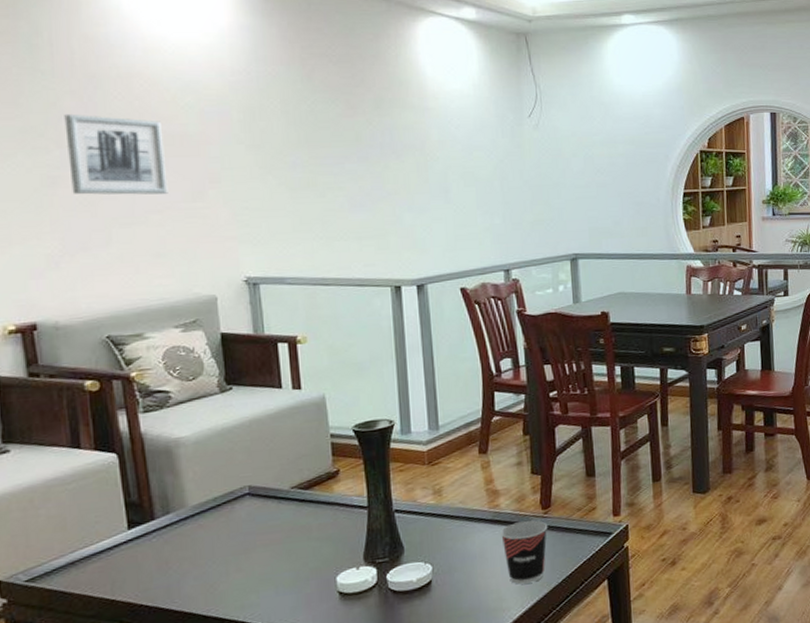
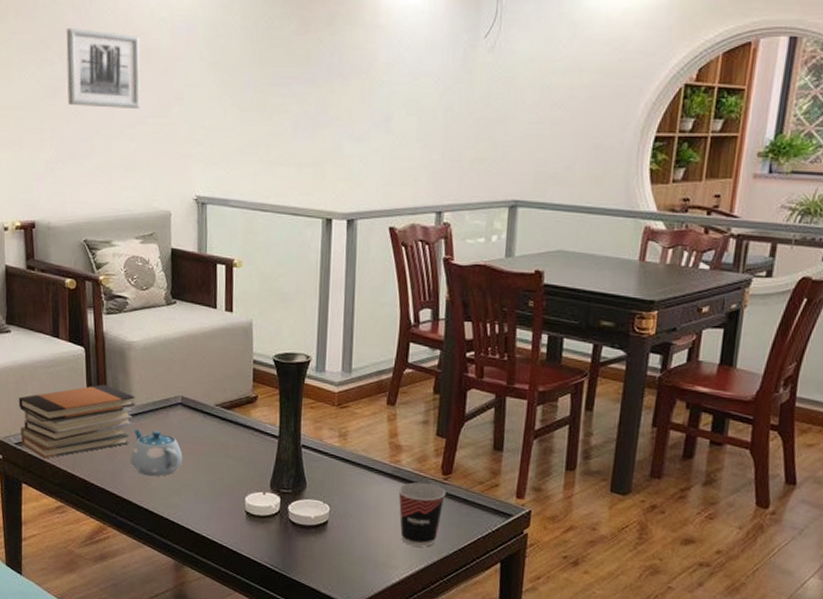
book stack: none [26,490,191,590] -> present [18,384,135,459]
teapot: none [189,528,257,580] -> present [130,429,183,476]

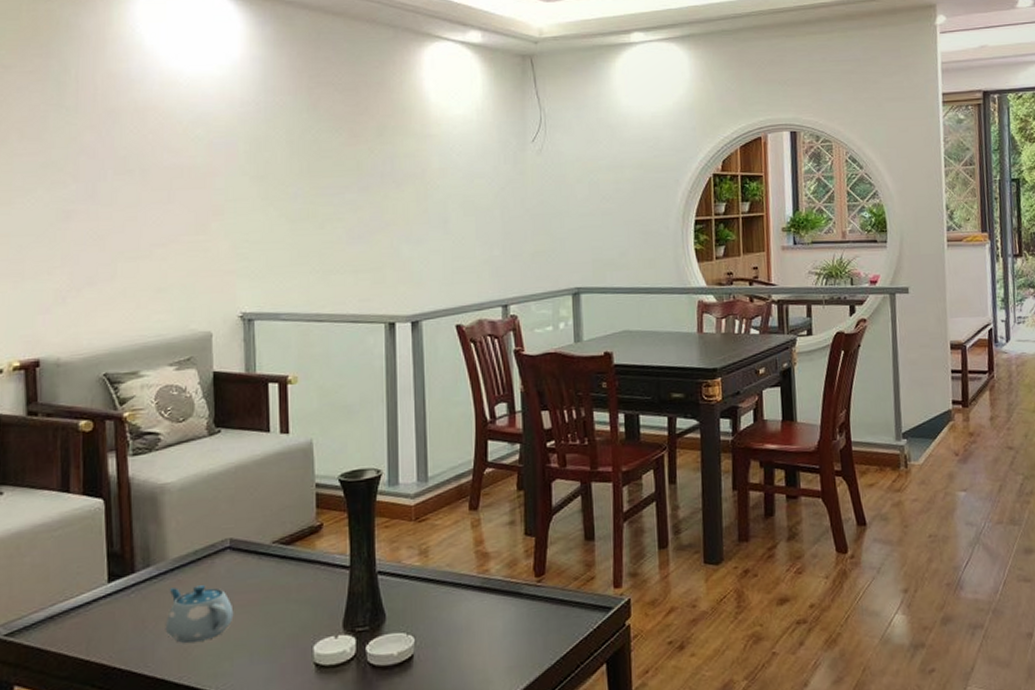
book stack: present [18,384,135,459] -> none [11,540,171,648]
wall art: present [66,27,141,109] -> none [83,148,174,229]
cup: present [397,482,447,547] -> none [488,589,542,665]

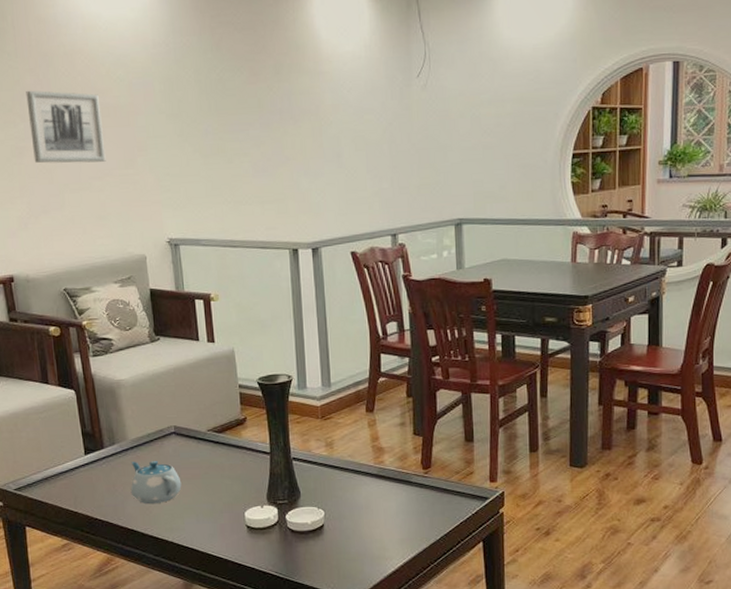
wall art: none [83,148,174,229] -> present [26,90,106,164]

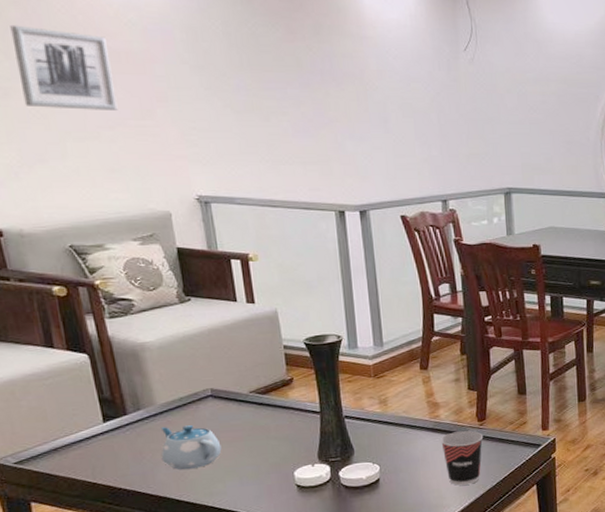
cup: none [384,479,428,537] -> present [440,431,484,486]

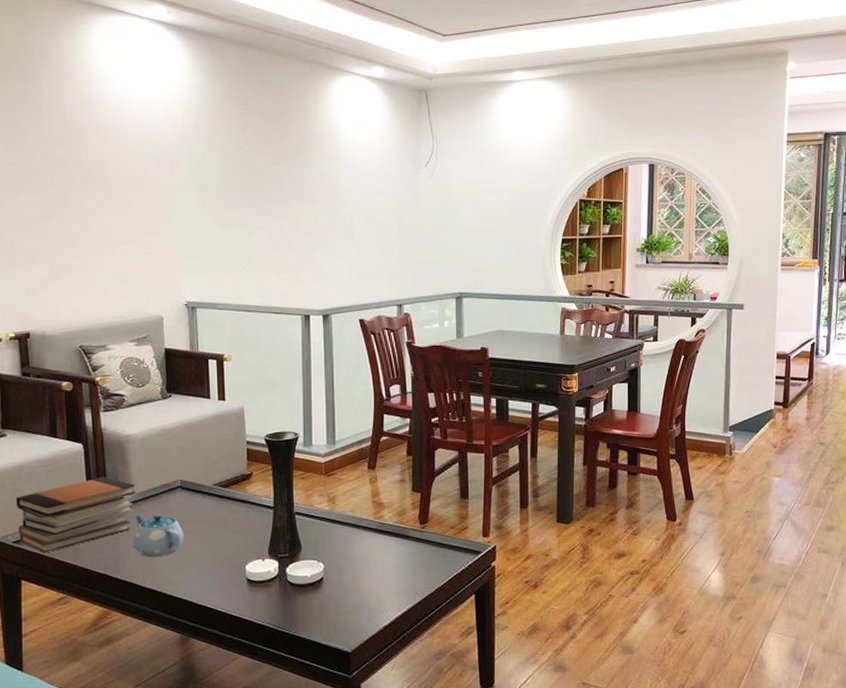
wall art: present [10,24,118,110] -> none [57,160,130,229]
book stack: none [10,388,159,473] -> present [15,477,135,553]
cup: present [440,431,484,486] -> none [382,533,425,590]

